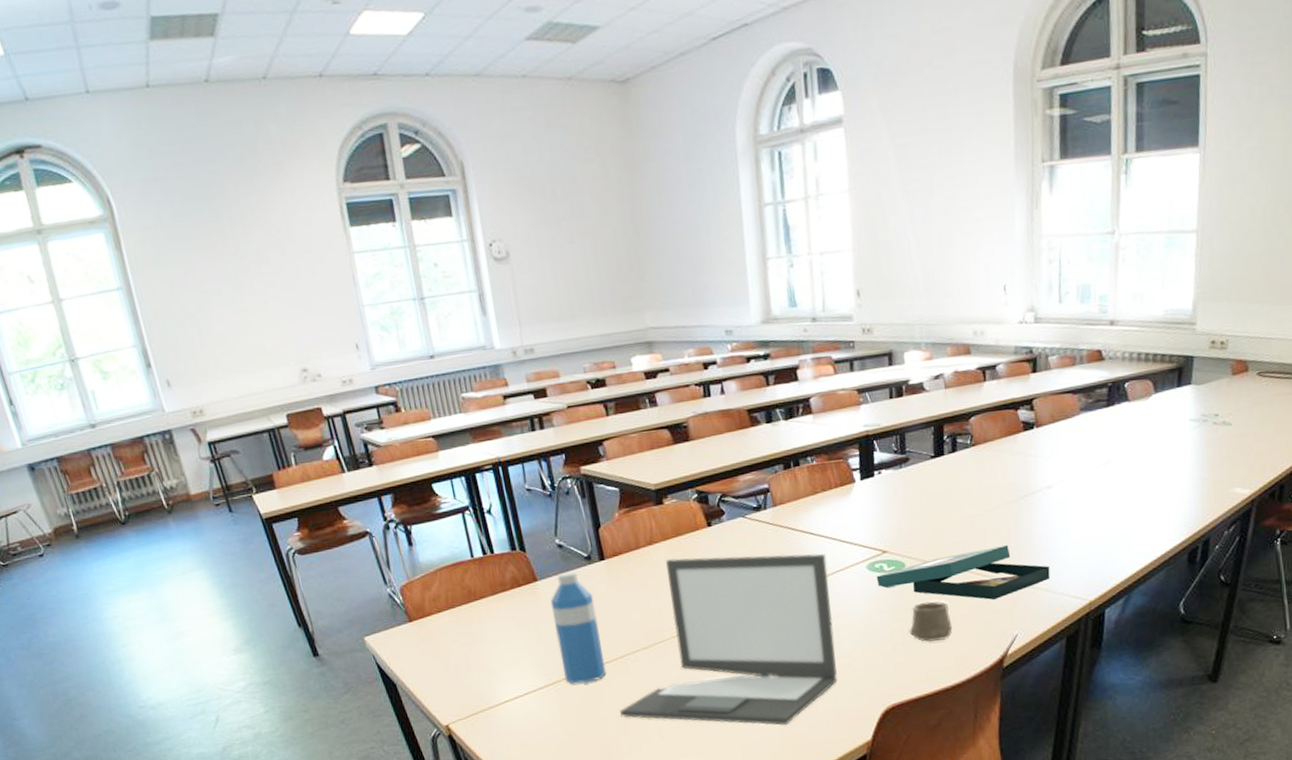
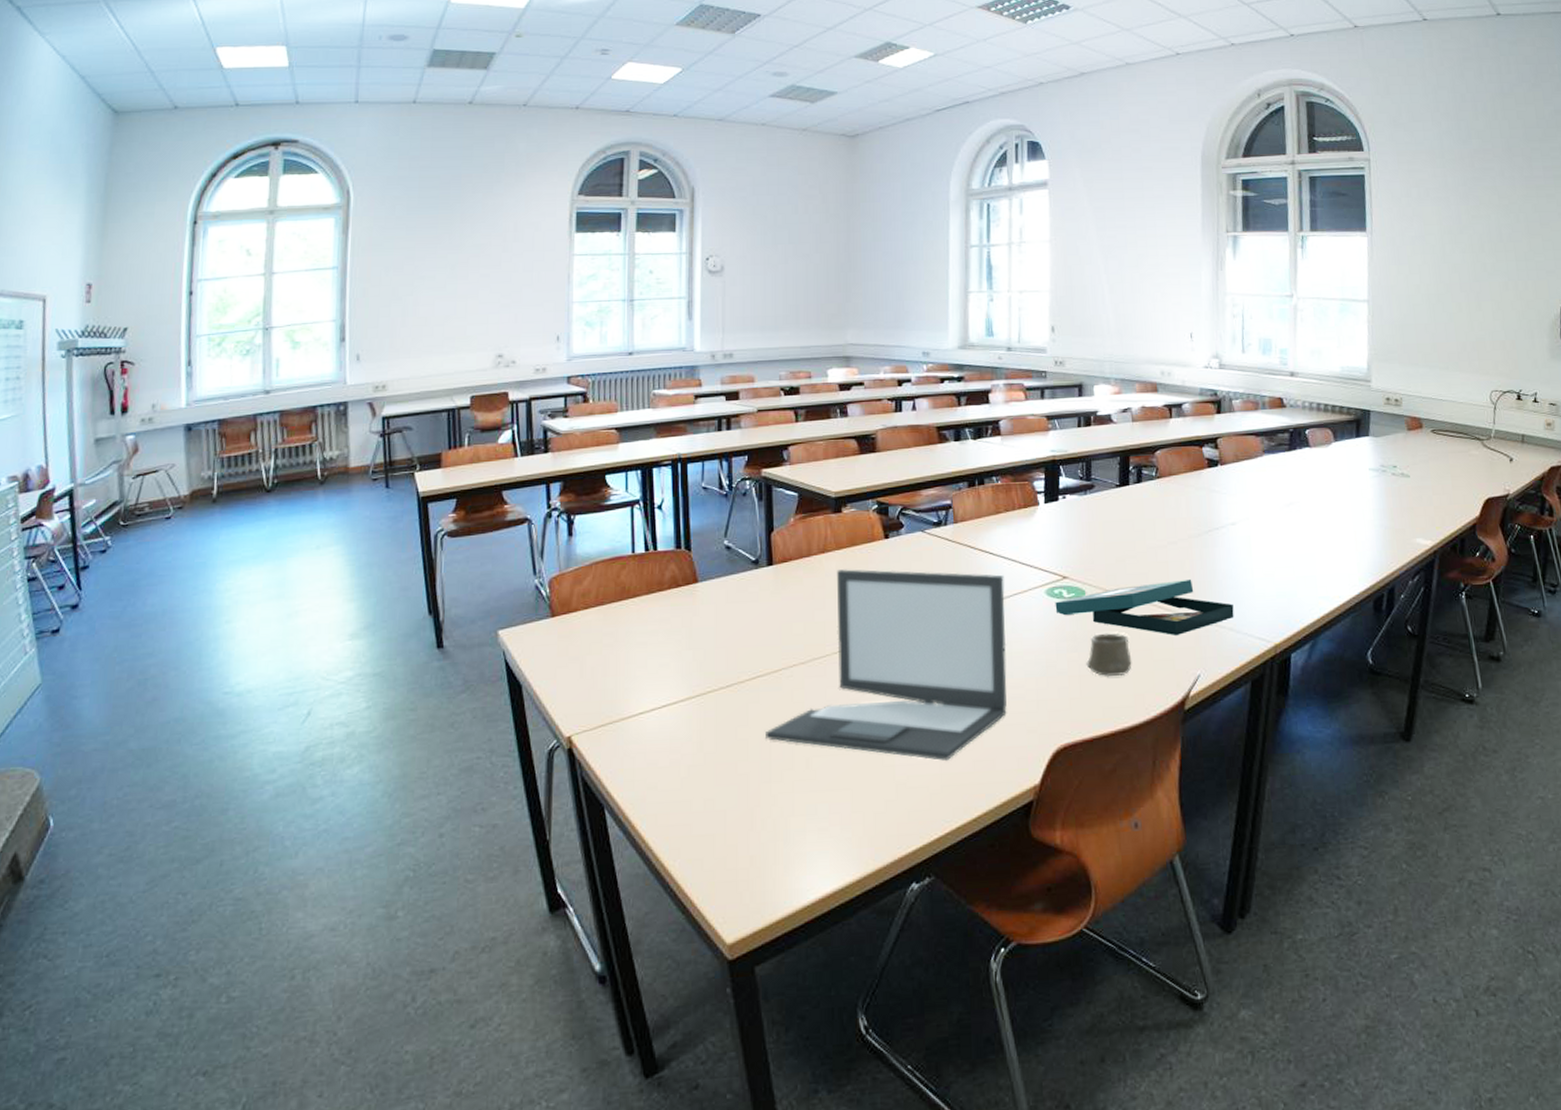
water bottle: present [550,572,607,684] -> none [708,576,757,698]

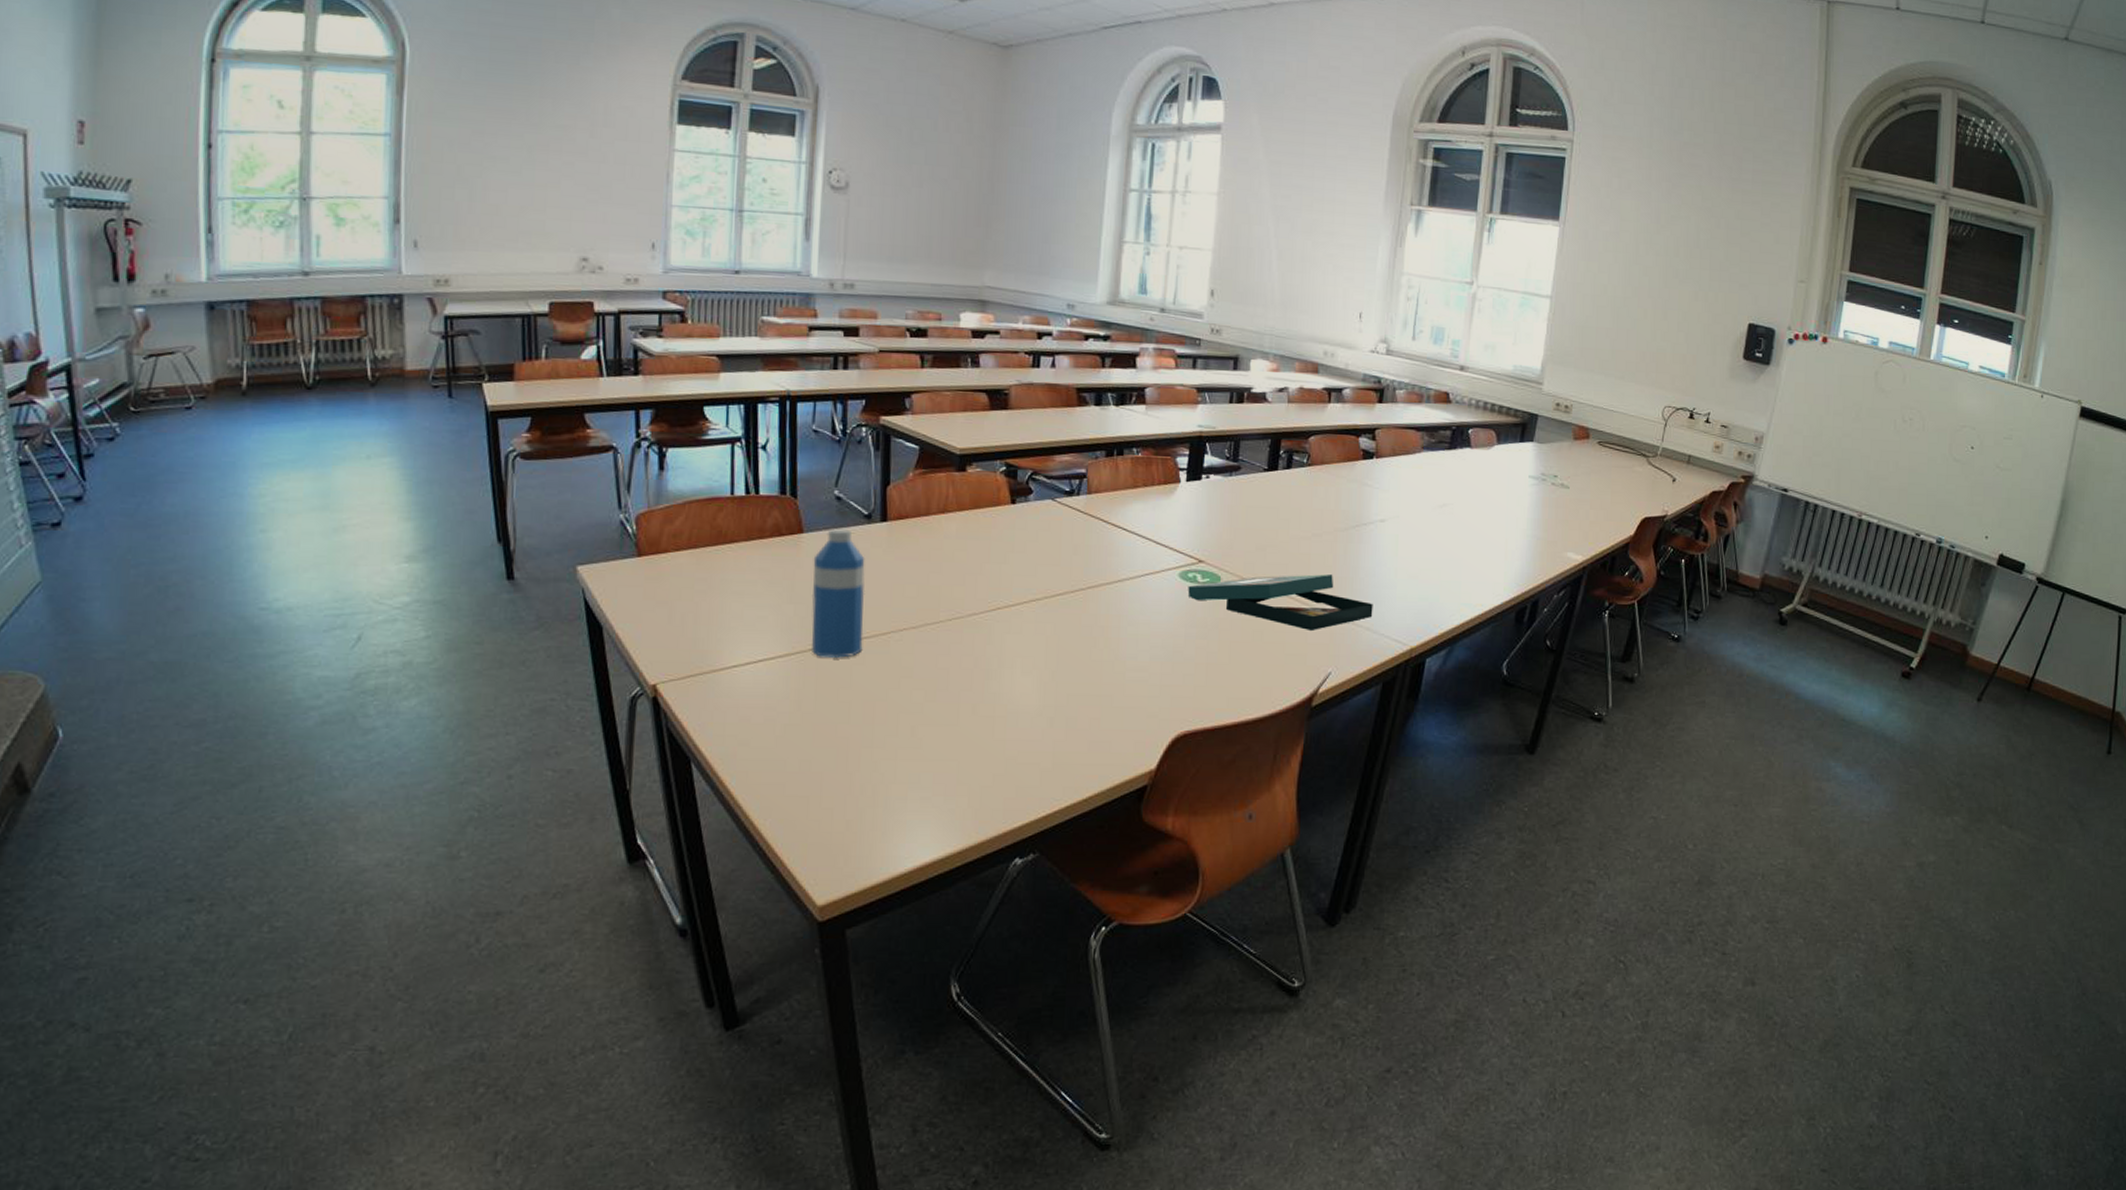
water bottle: none [708,576,757,698] -> present [811,529,865,658]
laptop: present [766,569,1007,760] -> none [869,532,1136,738]
cup: present [1086,633,1132,677] -> none [1215,622,1263,668]

